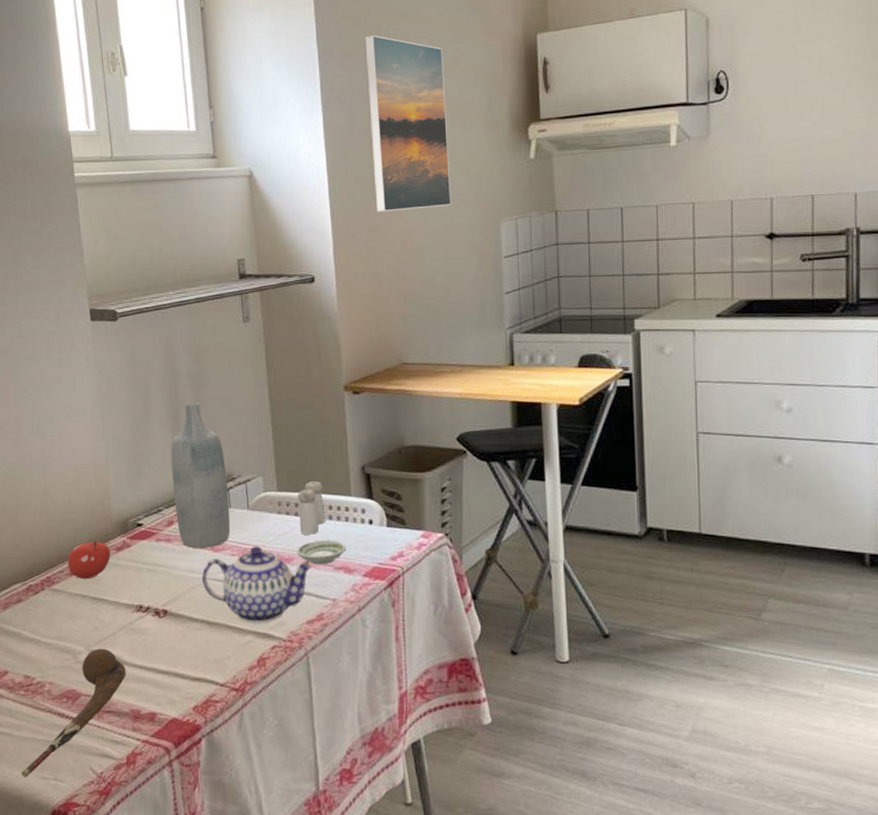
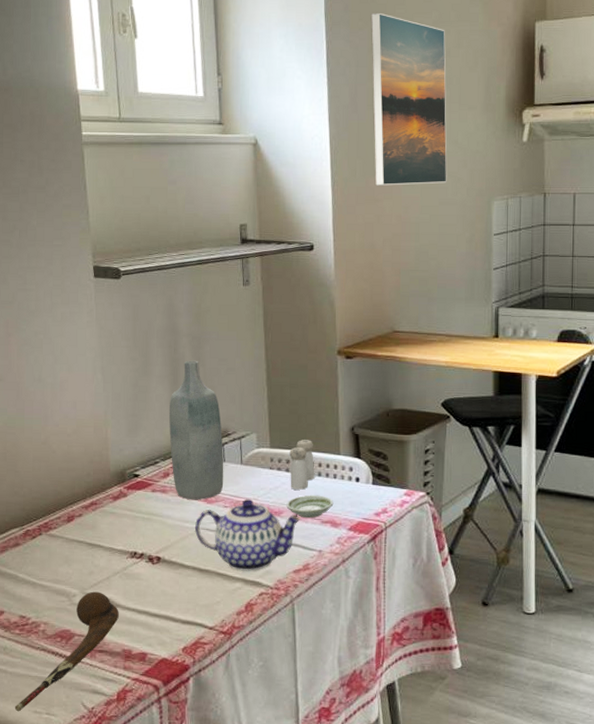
fruit: present [68,541,111,579] -> none [65,489,108,526]

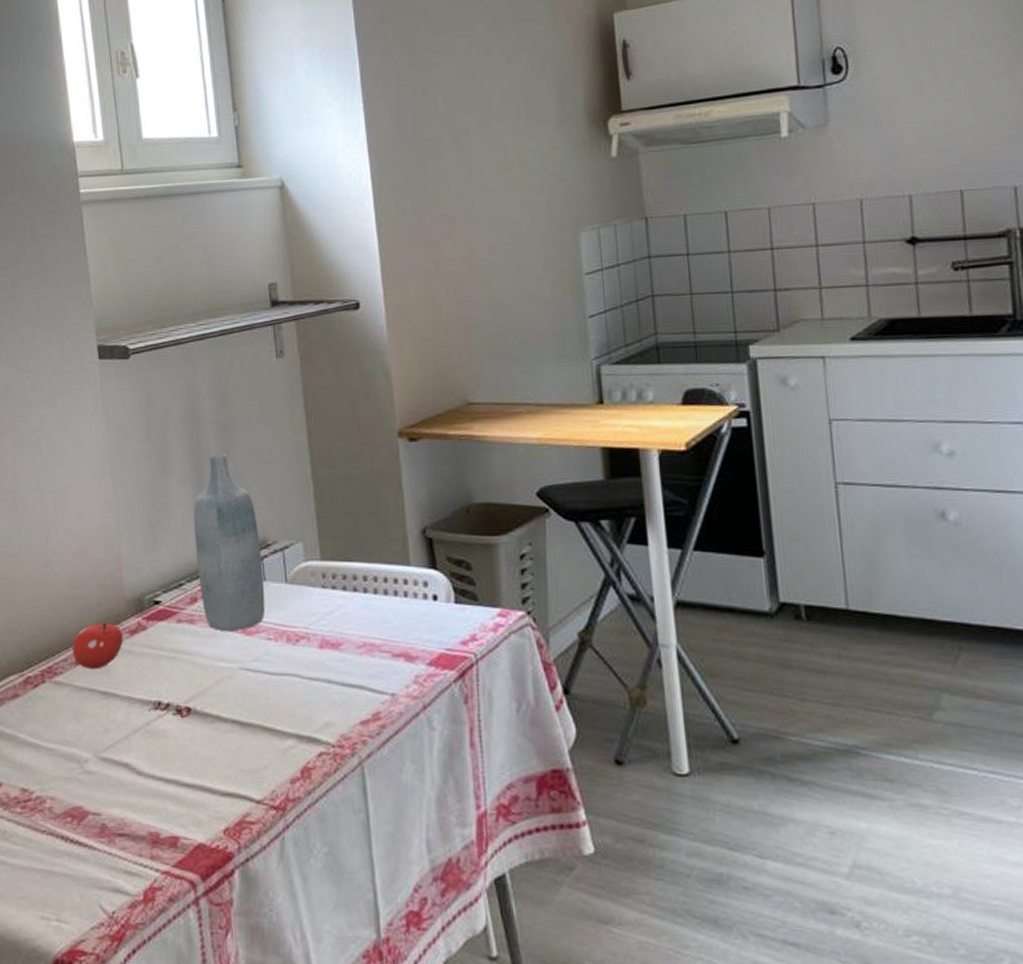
spoon: present [14,591,119,712] -> none [17,755,142,918]
fruit: none [65,489,108,526] -> present [72,622,124,670]
teapot: present [195,498,301,572] -> none [232,627,365,725]
saucer: present [286,495,334,519] -> none [346,619,407,651]
salt and pepper shaker: present [289,440,315,490] -> none [345,548,380,614]
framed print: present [370,12,447,186] -> none [410,21,520,225]

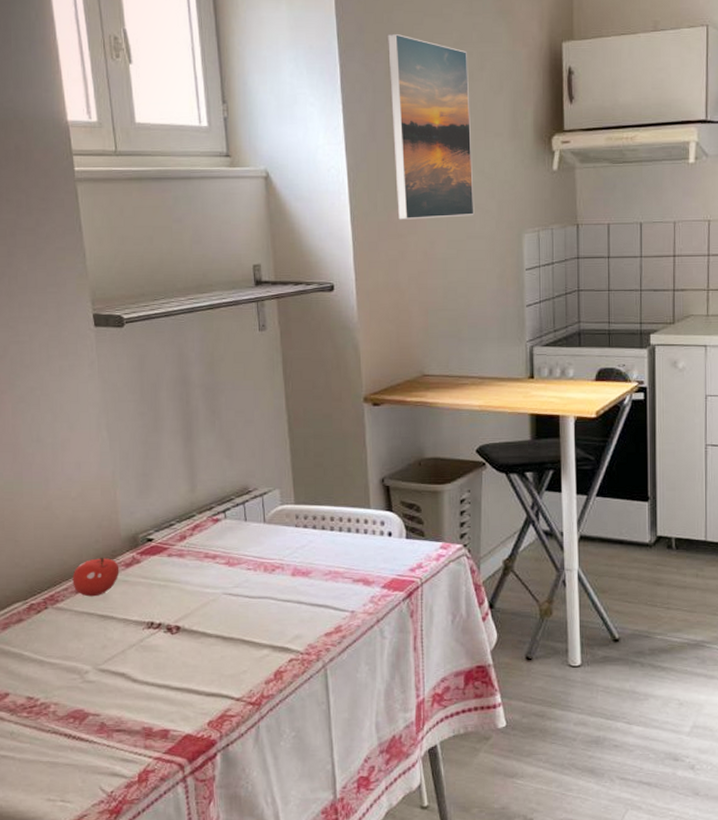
bottle: present [194,453,265,632] -> none [183,413,246,564]
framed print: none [410,21,520,225] -> present [387,33,474,220]

